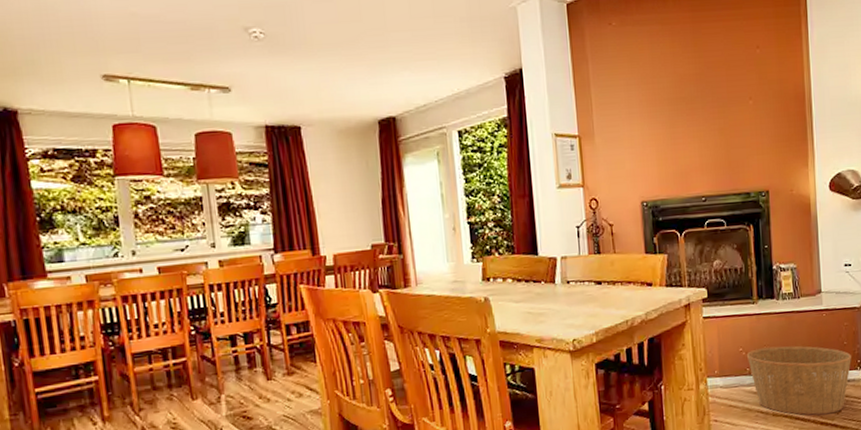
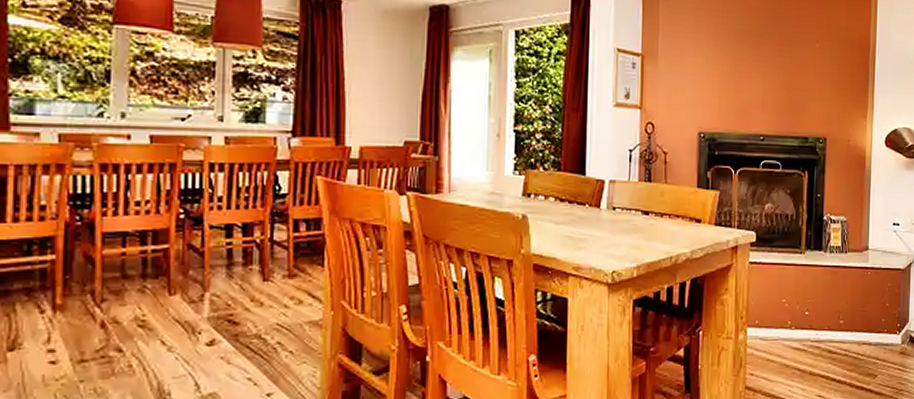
basket: present [746,346,851,415] -> none [789,301,892,378]

